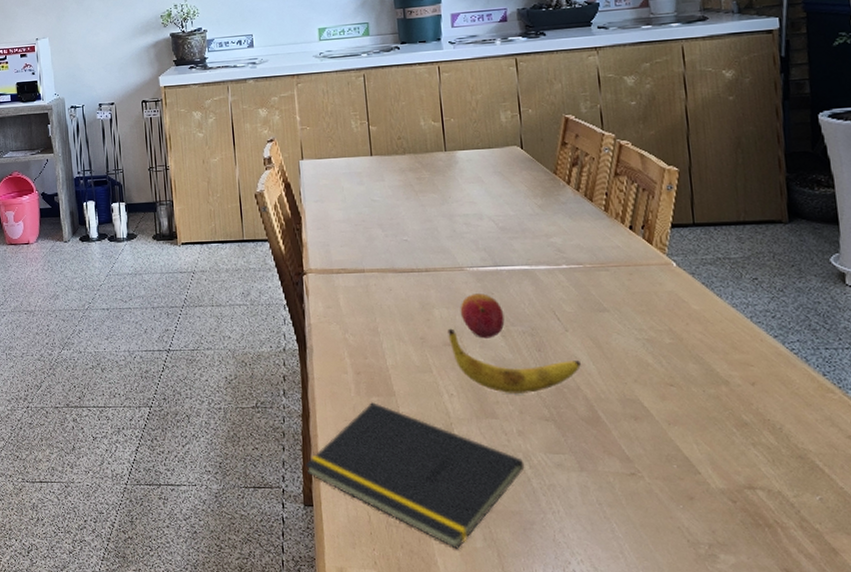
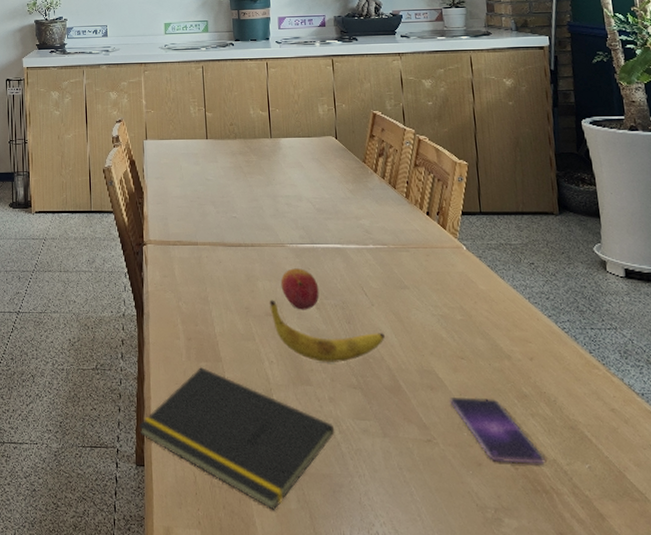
smartphone: none [657,426,768,497] -> present [450,397,545,464]

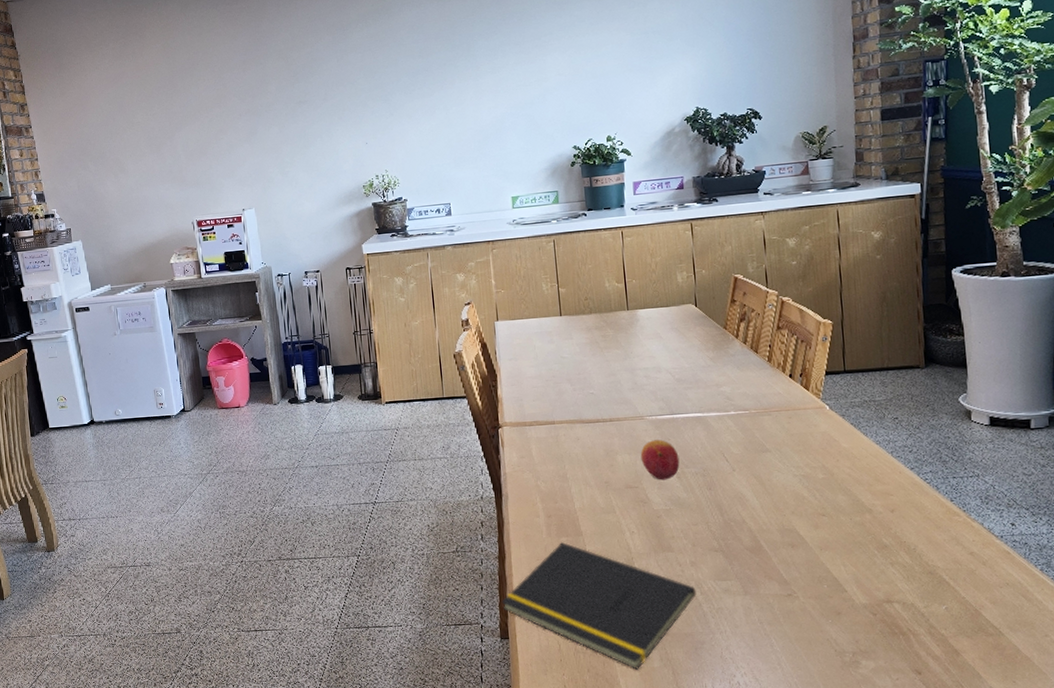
banana: present [269,300,385,362] -> none [629,472,746,529]
smartphone: present [450,397,545,464] -> none [810,551,903,610]

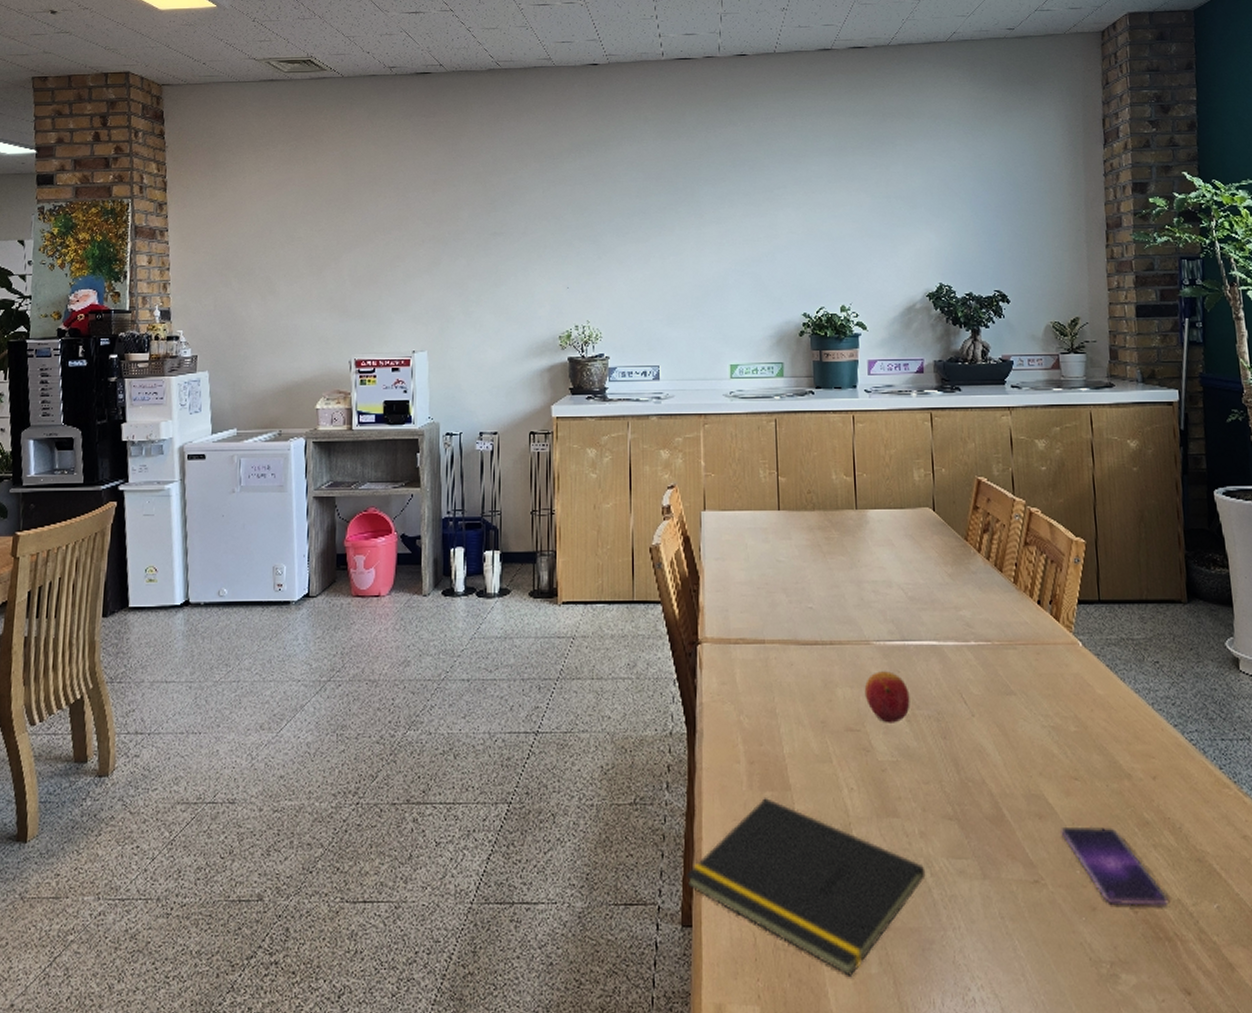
smartphone: none [810,551,903,610] -> present [1061,826,1168,906]

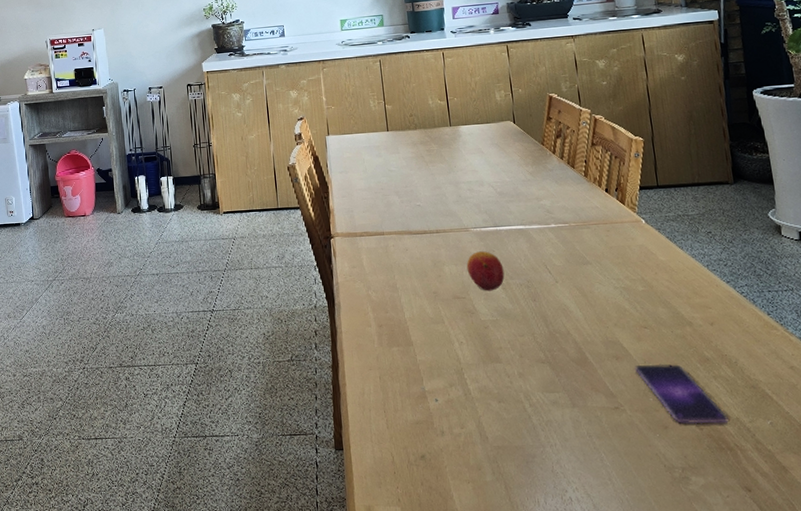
notepad: present [685,796,926,976] -> none [335,351,526,483]

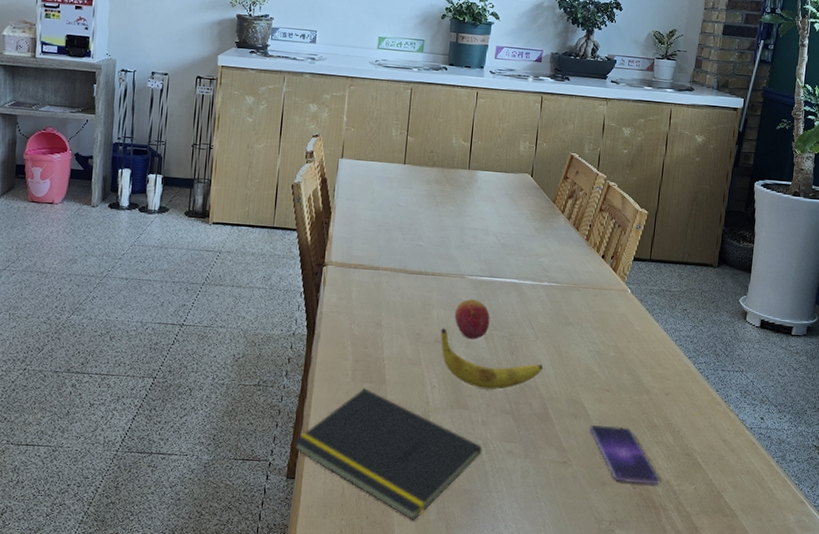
notepad: none [335,351,526,483] -> present [293,387,483,521]
banana: none [456,283,570,340] -> present [440,328,543,390]

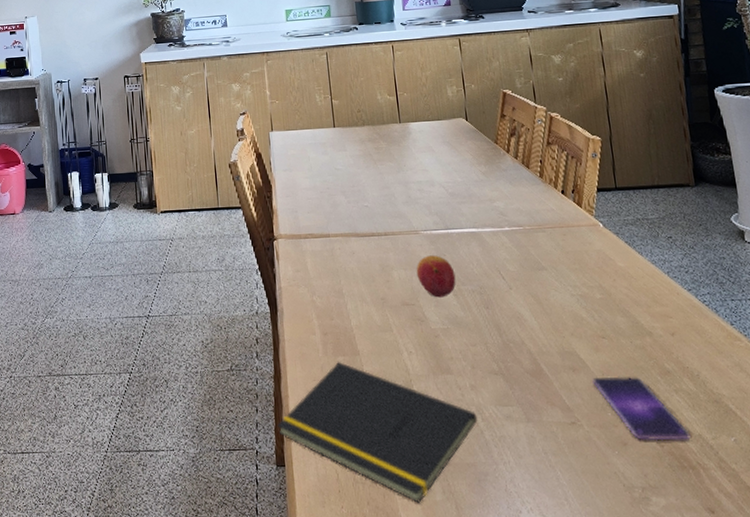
banana: present [440,328,543,390] -> none [405,289,524,349]

